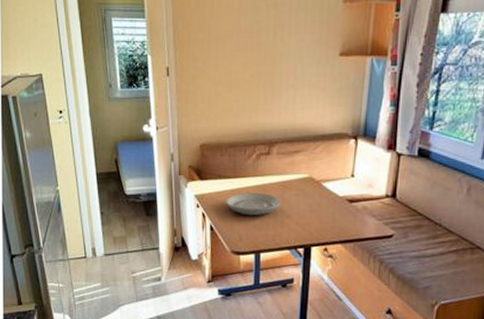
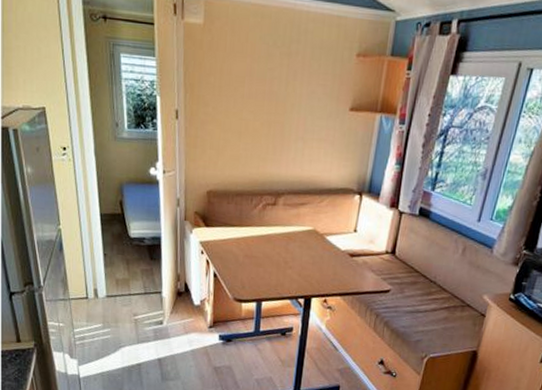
plate: present [225,192,281,216] -> none [229,241,284,265]

